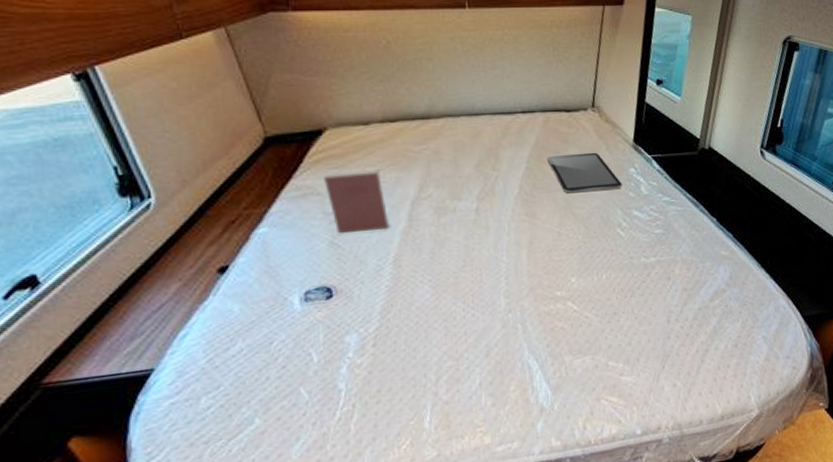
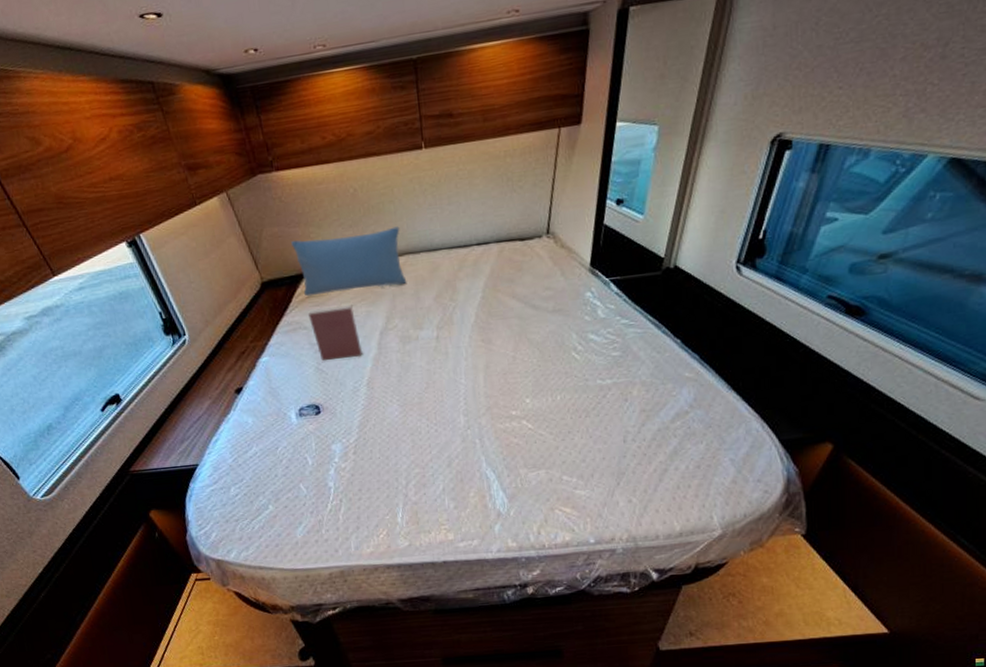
pillow: none [307,86,445,157] -> present [291,226,407,297]
tablet: present [547,152,623,194] -> none [502,278,579,320]

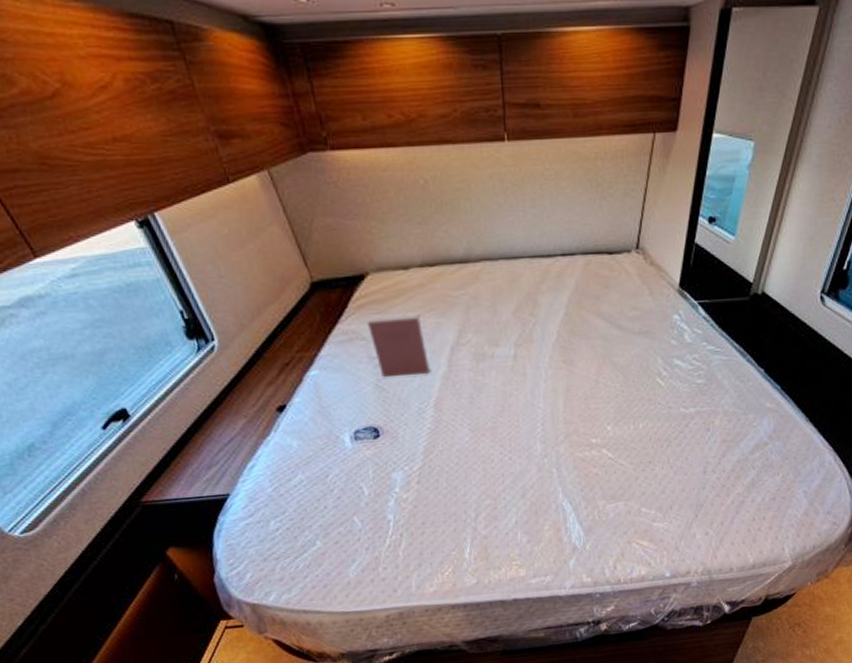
pillow: present [291,226,407,297] -> none [348,228,483,302]

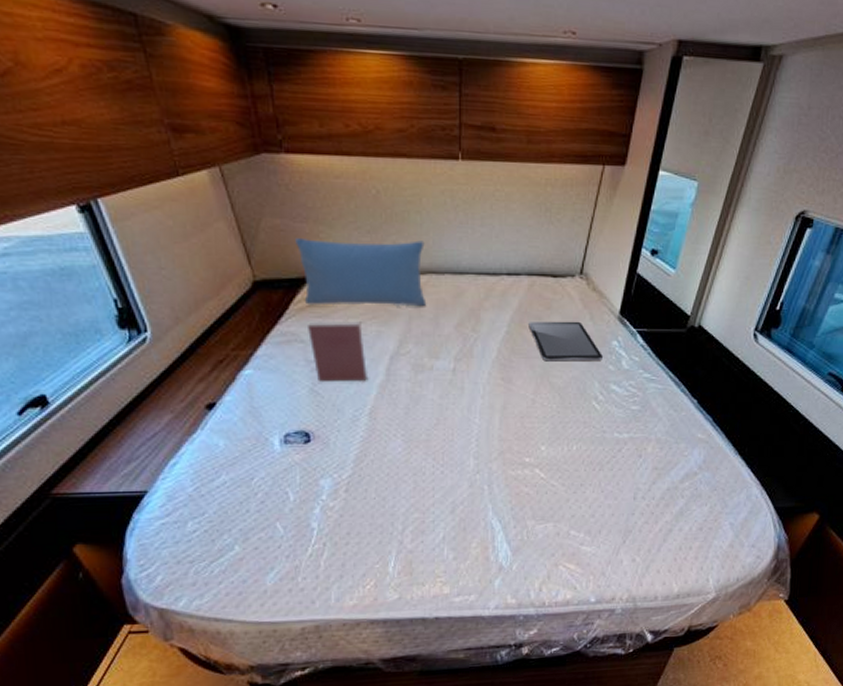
pillow: none [348,228,483,302] -> present [295,237,427,307]
tablet: none [587,297,666,341] -> present [528,321,604,362]

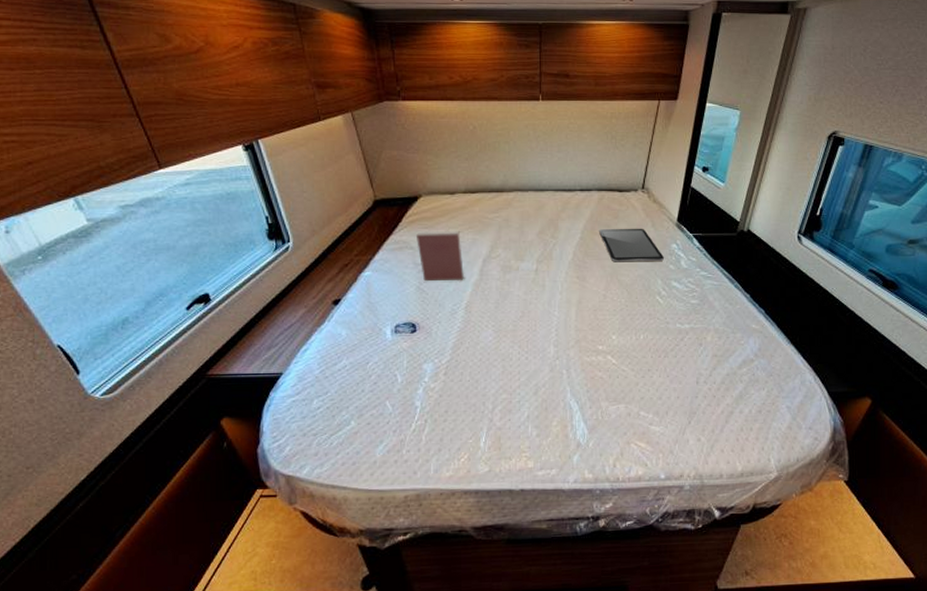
pillow: present [295,237,427,307] -> none [408,165,514,219]

